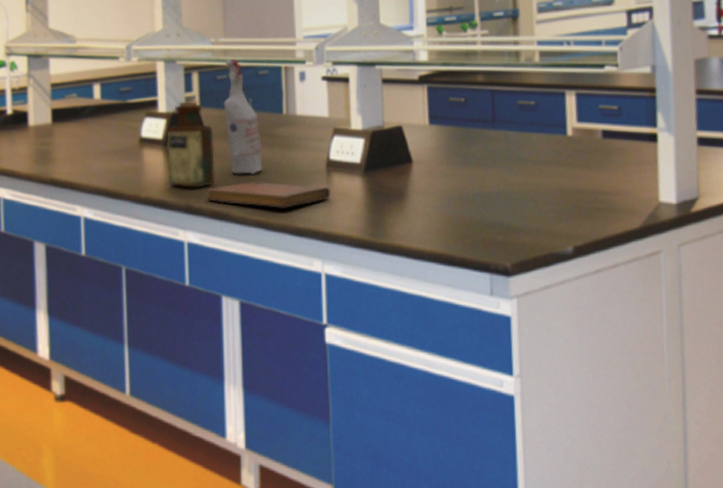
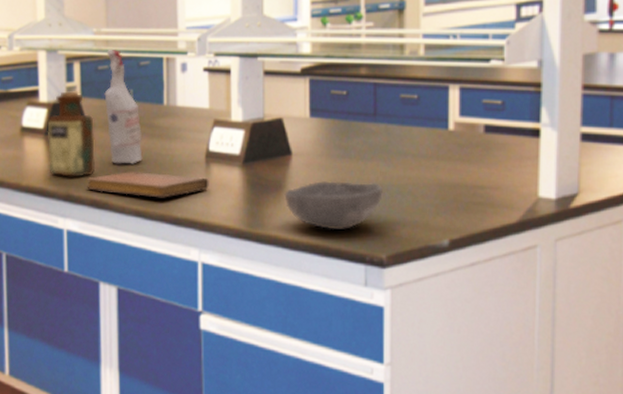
bowl: none [406,189,505,239] -> present [284,181,383,231]

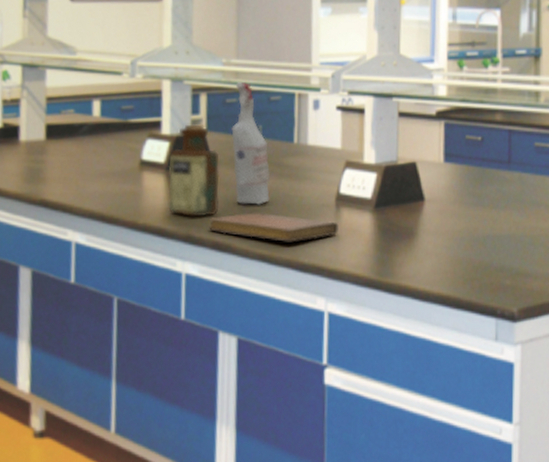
bowl: present [284,181,383,231] -> none [416,229,515,282]

